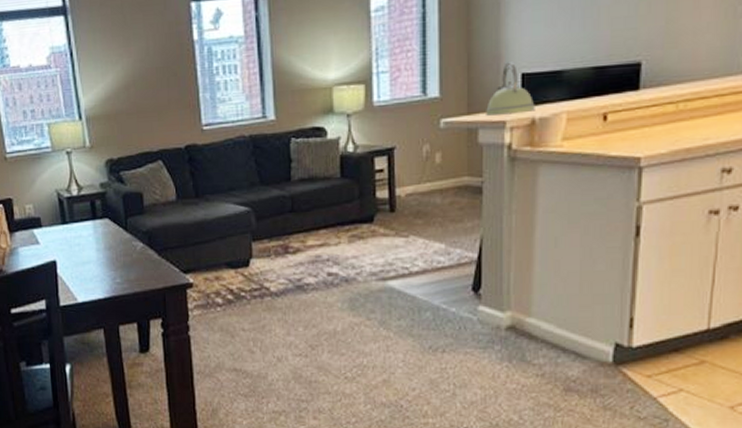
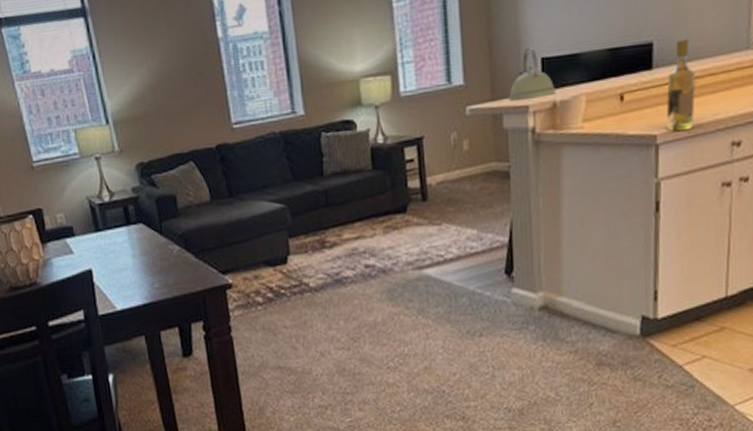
bottle: none [651,60,685,155] -> present [666,39,695,132]

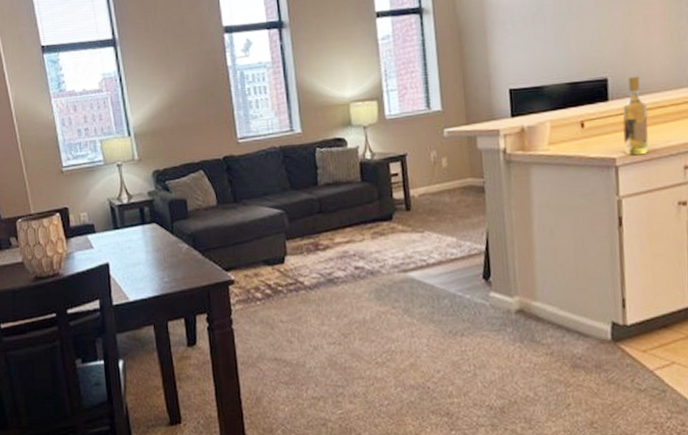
kettle: present [509,47,556,102] -> none [482,80,523,126]

